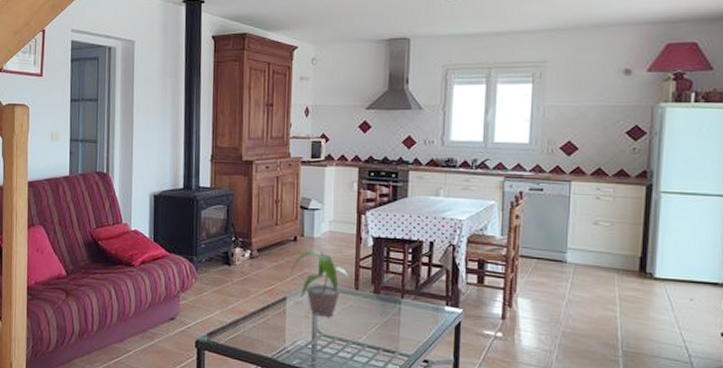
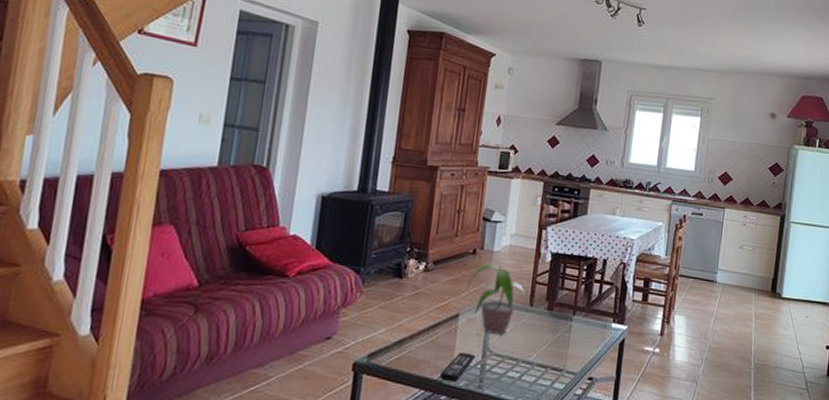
remote control: none [274,333,305,360] -> present [440,353,475,382]

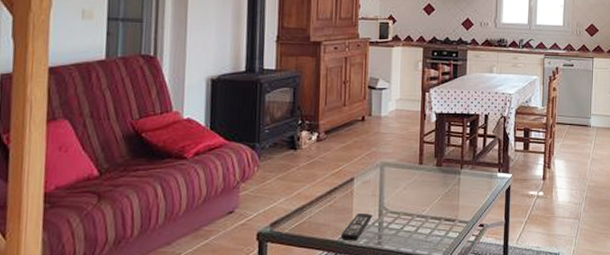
potted plant: present [465,264,530,335] -> none [357,129,420,194]

